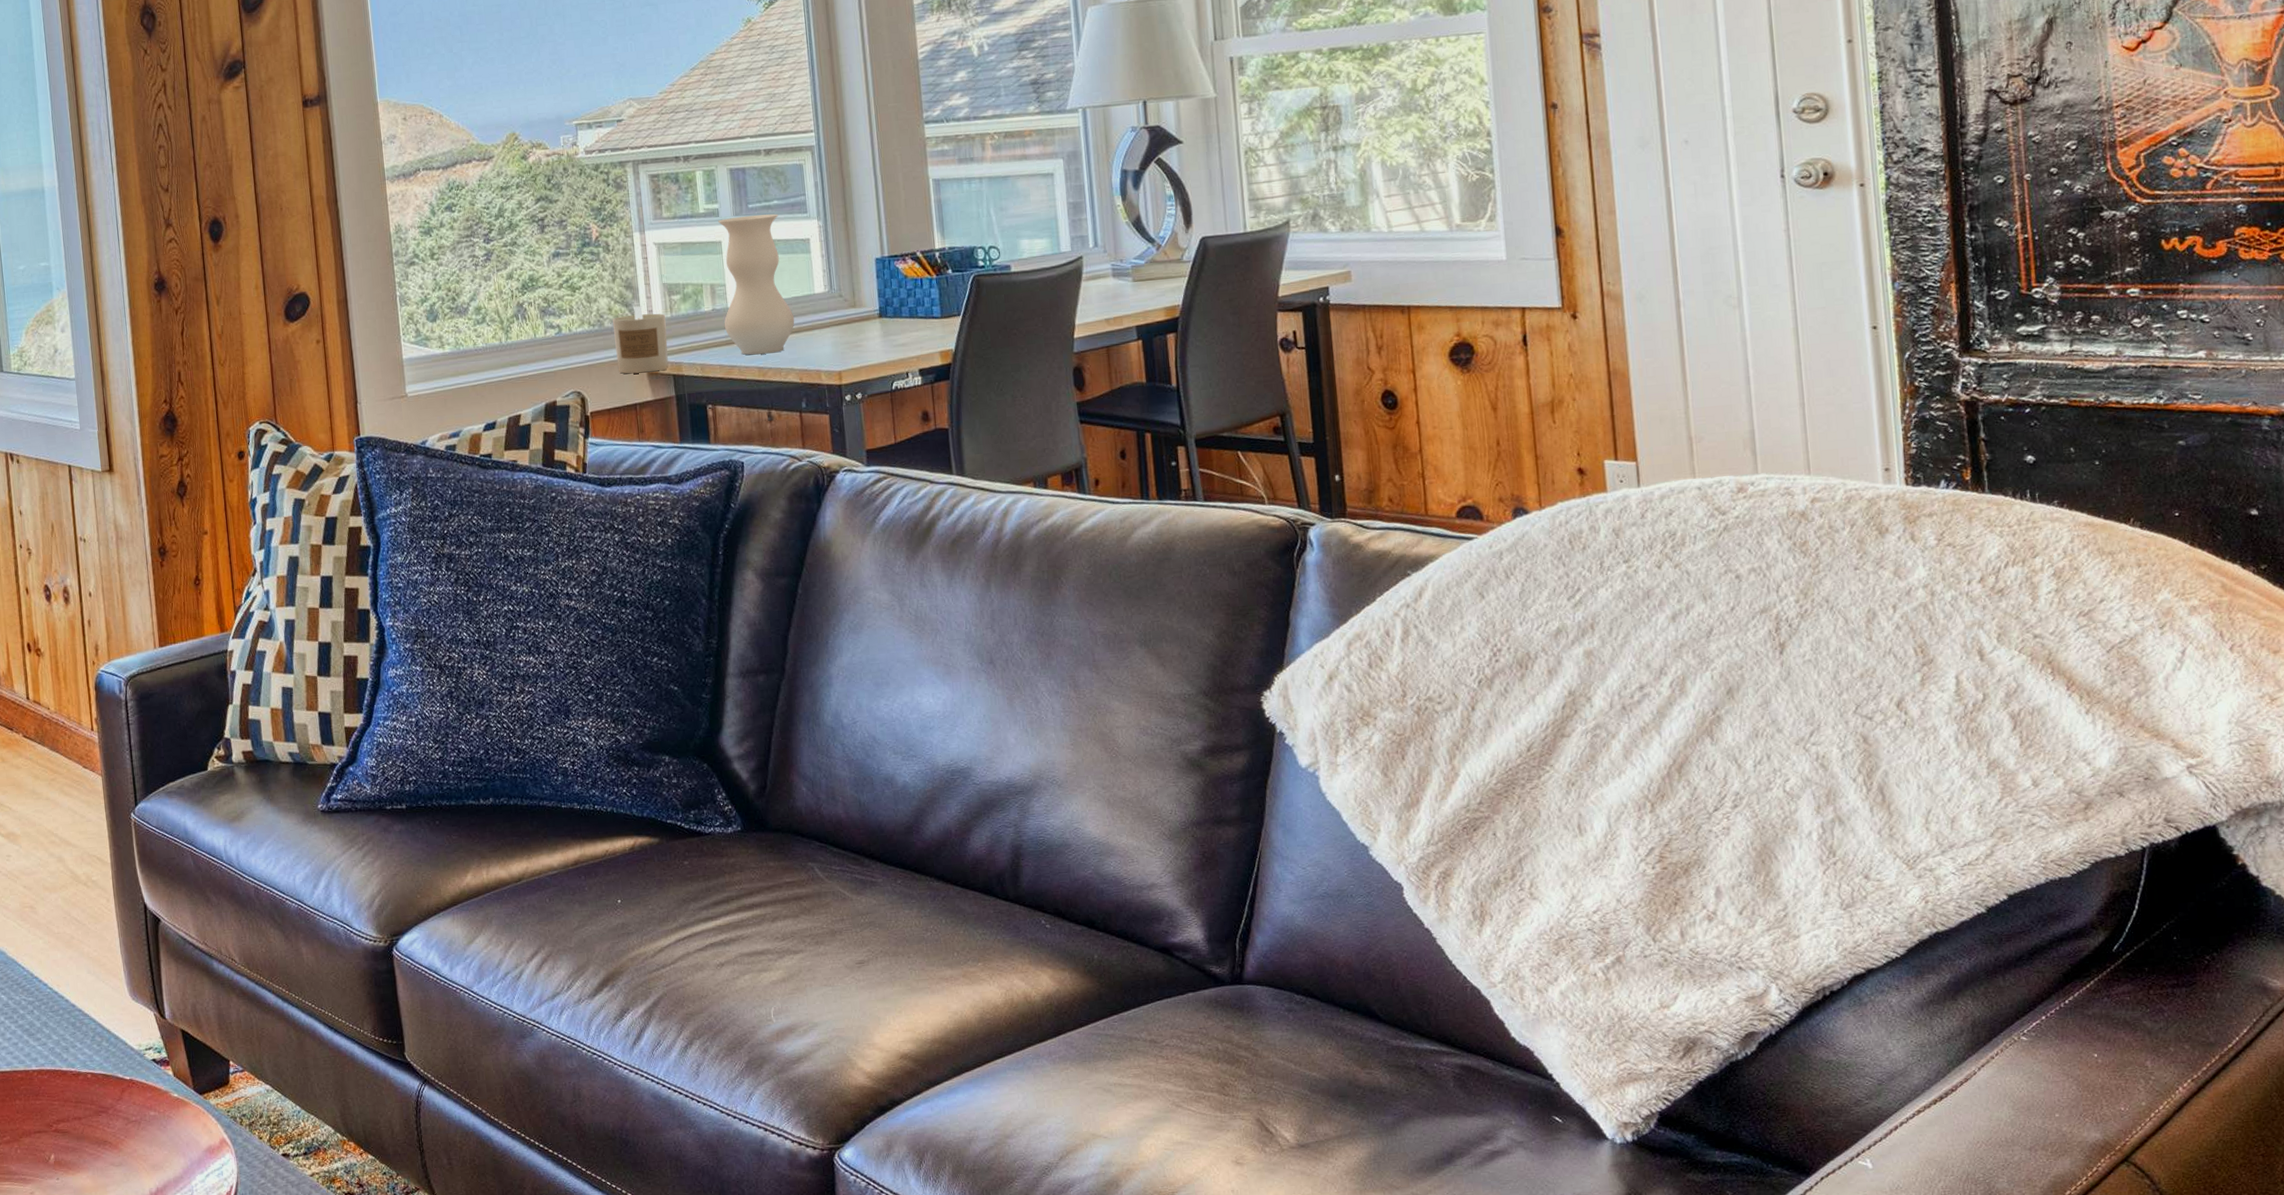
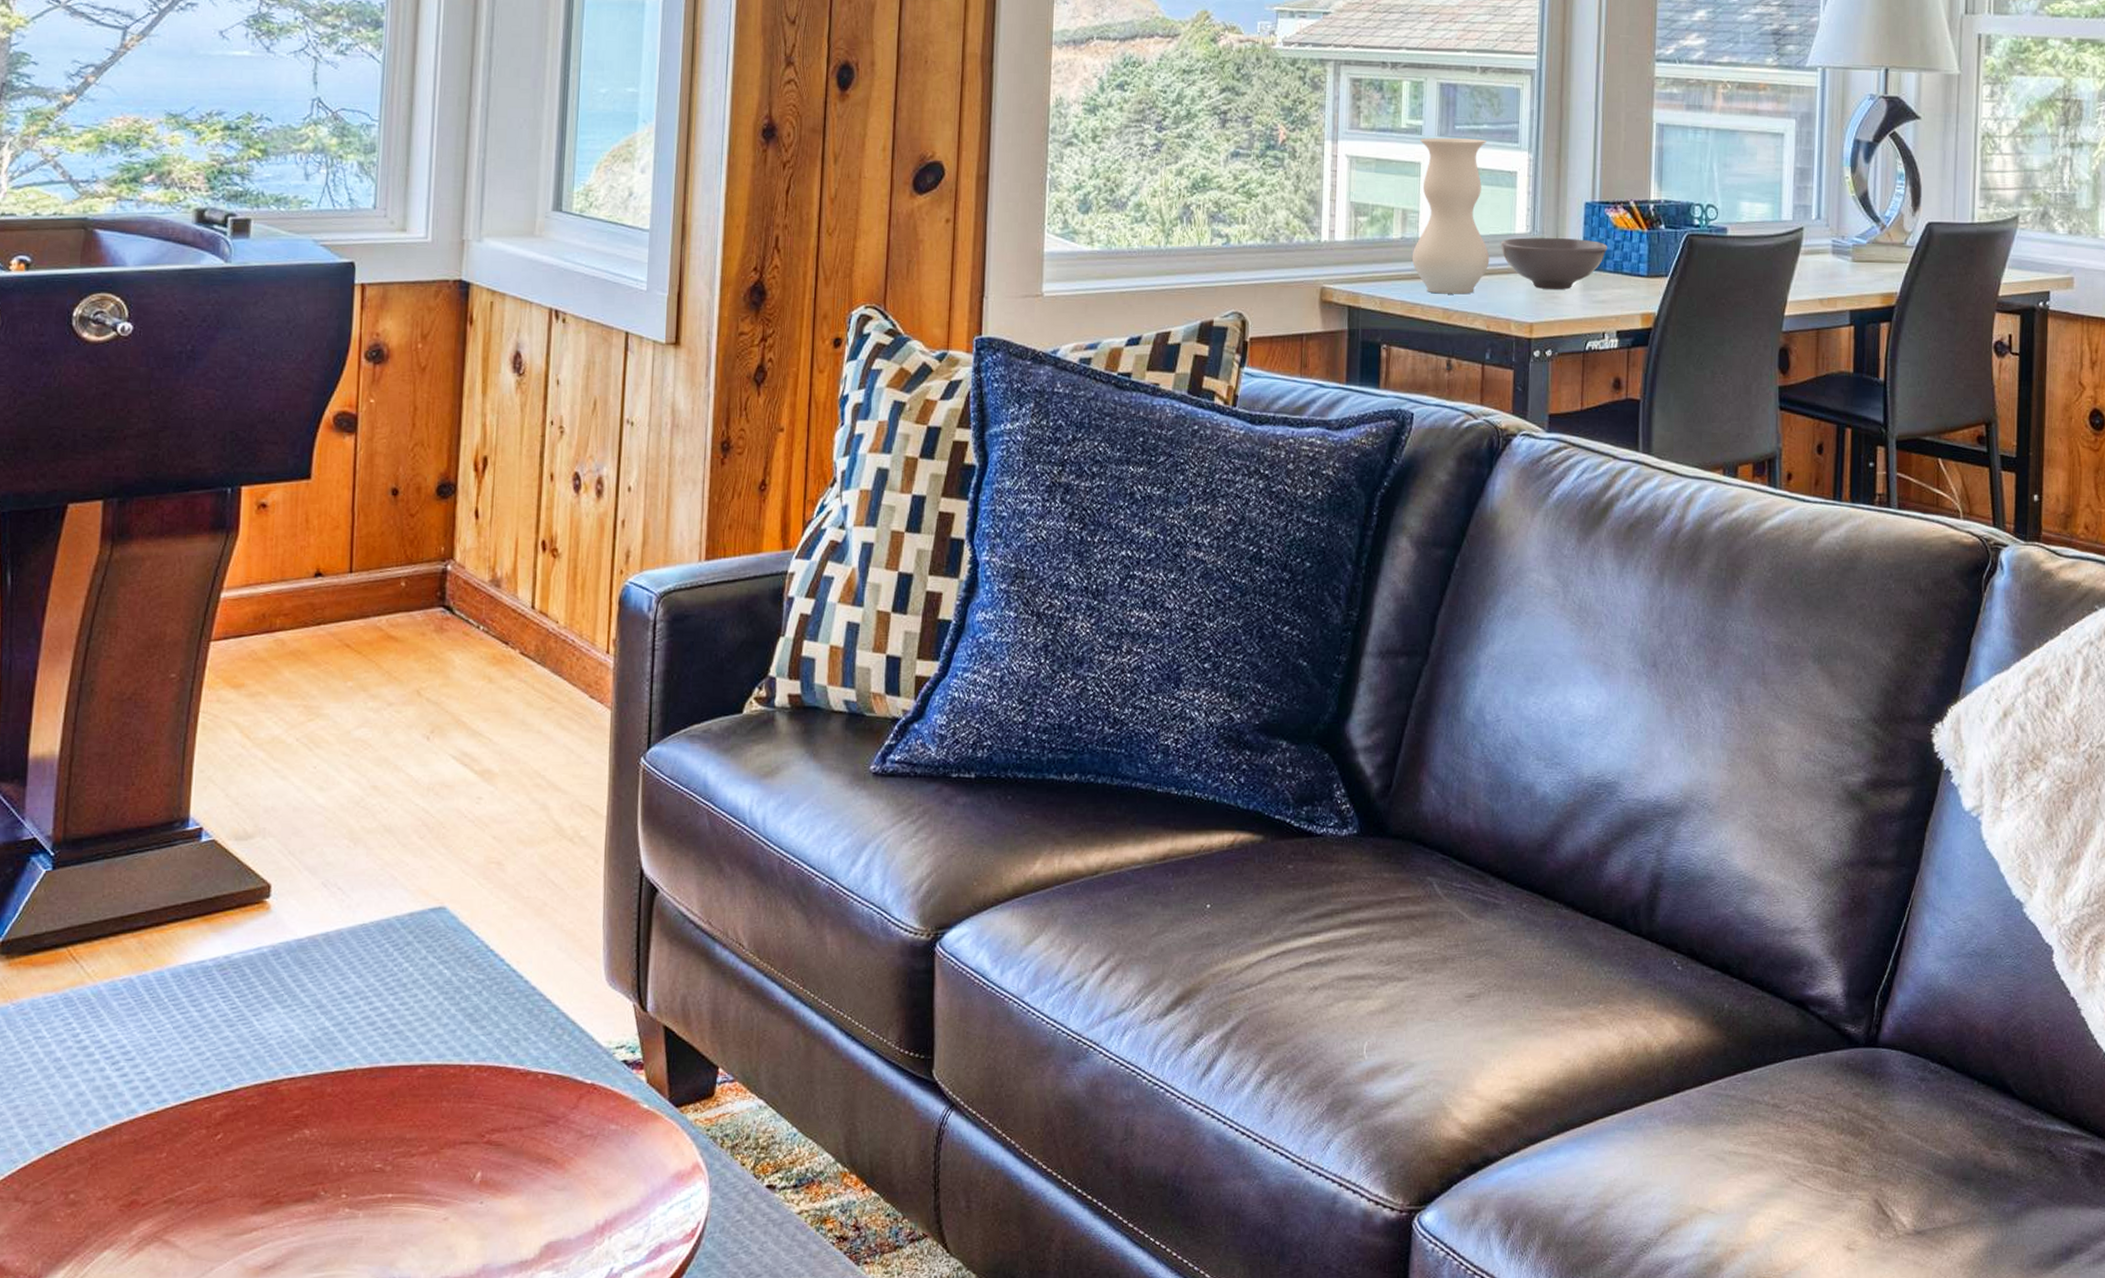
candle: present [612,306,669,374] -> none [1287,224,1349,300]
decorative bowl: none [802,291,901,340] -> present [1500,237,1607,289]

